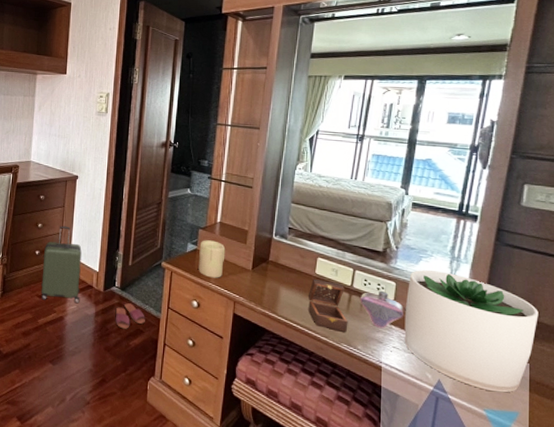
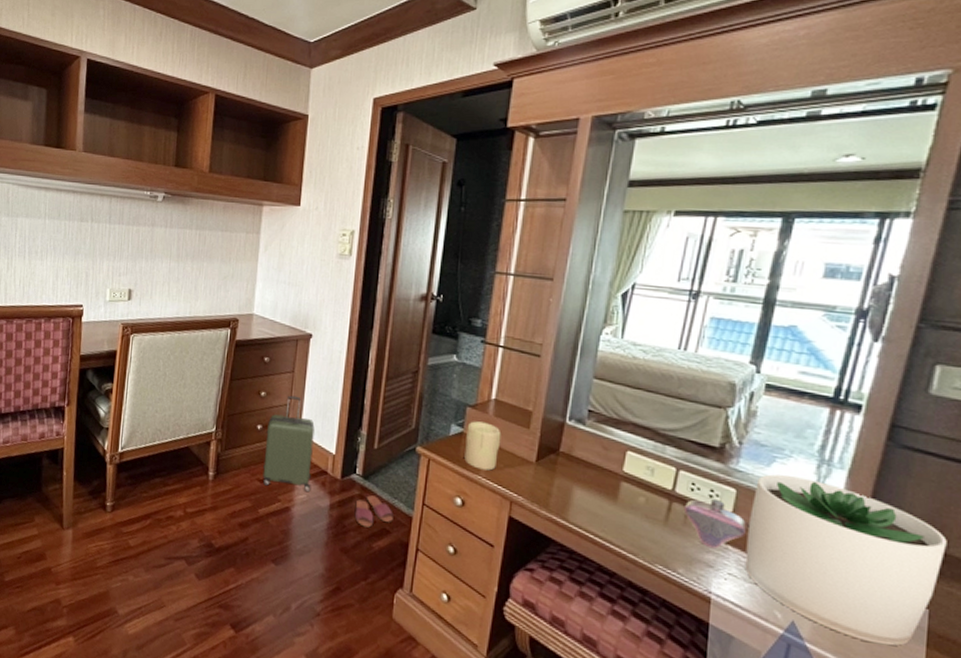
jewelry box: present [308,278,348,333] -> none [611,478,666,551]

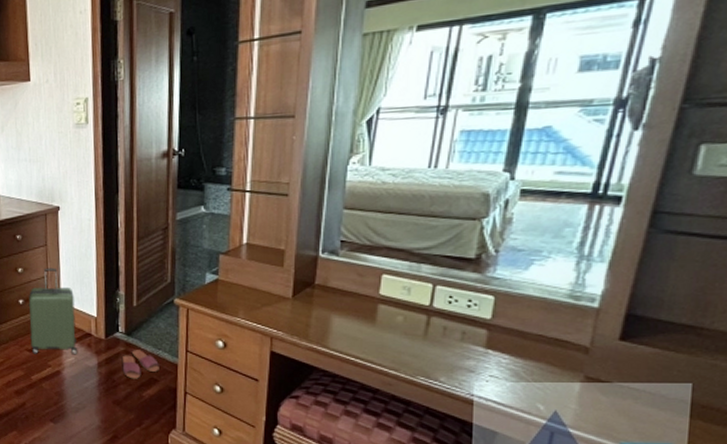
candle: present [464,421,502,471] -> none [221,267,256,312]
perfume bottle: present [683,498,748,550] -> none [442,308,507,355]
planter: present [745,474,947,646] -> none [506,276,712,421]

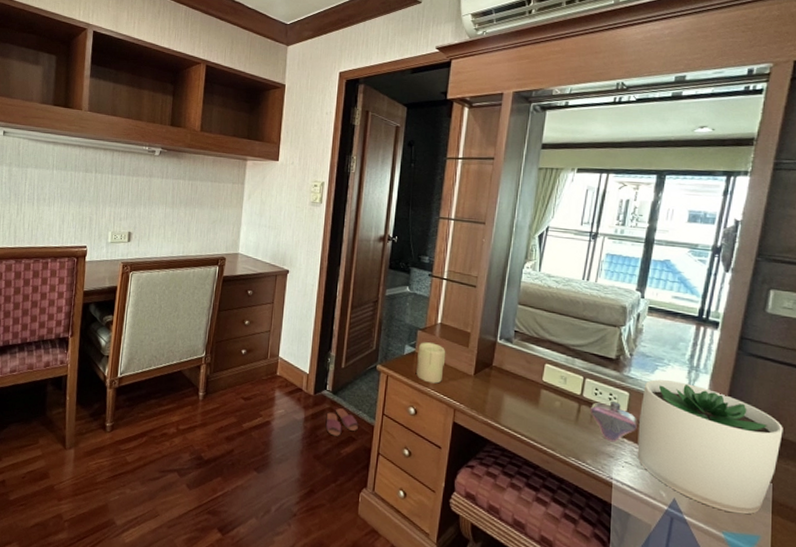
suitcase: present [28,267,78,355] -> none [246,323,291,408]
candle: none [221,267,256,312] -> present [416,342,446,384]
perfume bottle: none [442,308,507,355] -> present [589,401,638,443]
planter: none [506,276,712,421] -> present [637,379,783,515]

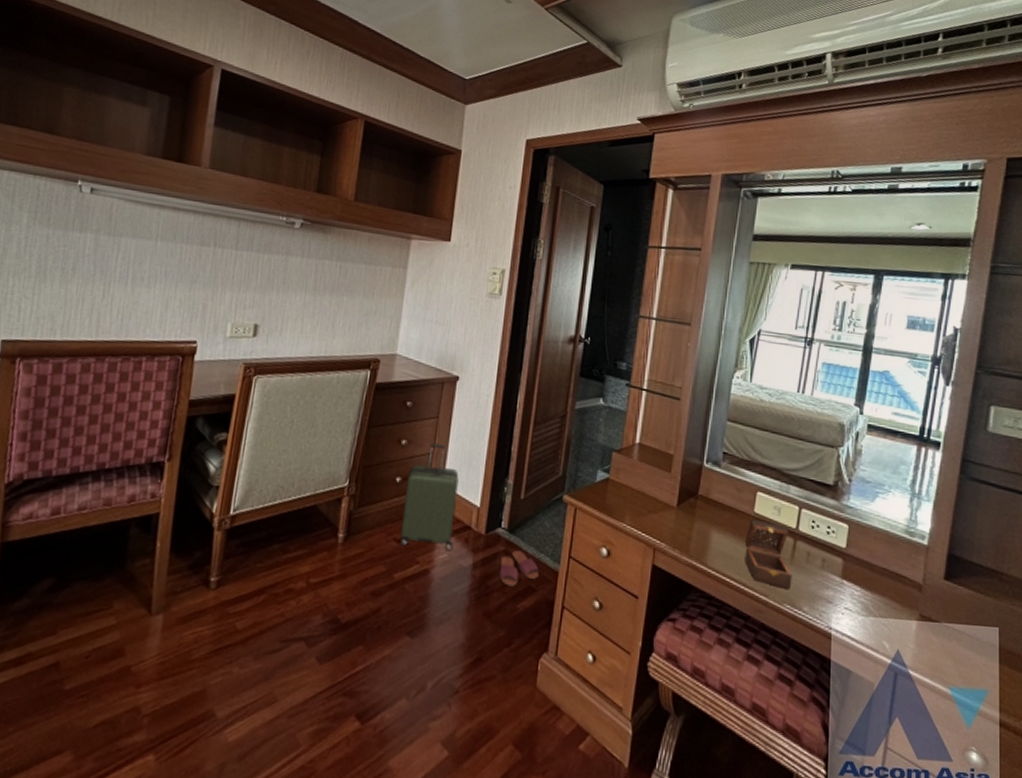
suitcase: none [246,323,291,408] -> present [400,443,459,551]
candle: present [416,342,446,384] -> none [610,466,645,518]
jewelry box: none [533,386,577,446] -> present [744,519,792,591]
perfume bottle: present [589,401,638,443] -> none [806,535,859,585]
planter: present [637,379,783,515] -> none [858,509,1008,666]

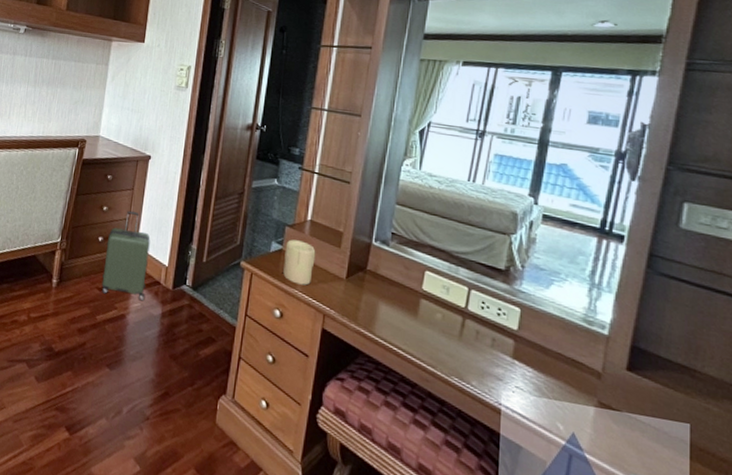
slippers: present [498,550,539,587] -> none [183,305,219,336]
candle: none [610,466,645,518] -> present [283,239,316,286]
jewelry box: present [744,519,792,591] -> none [412,295,461,365]

